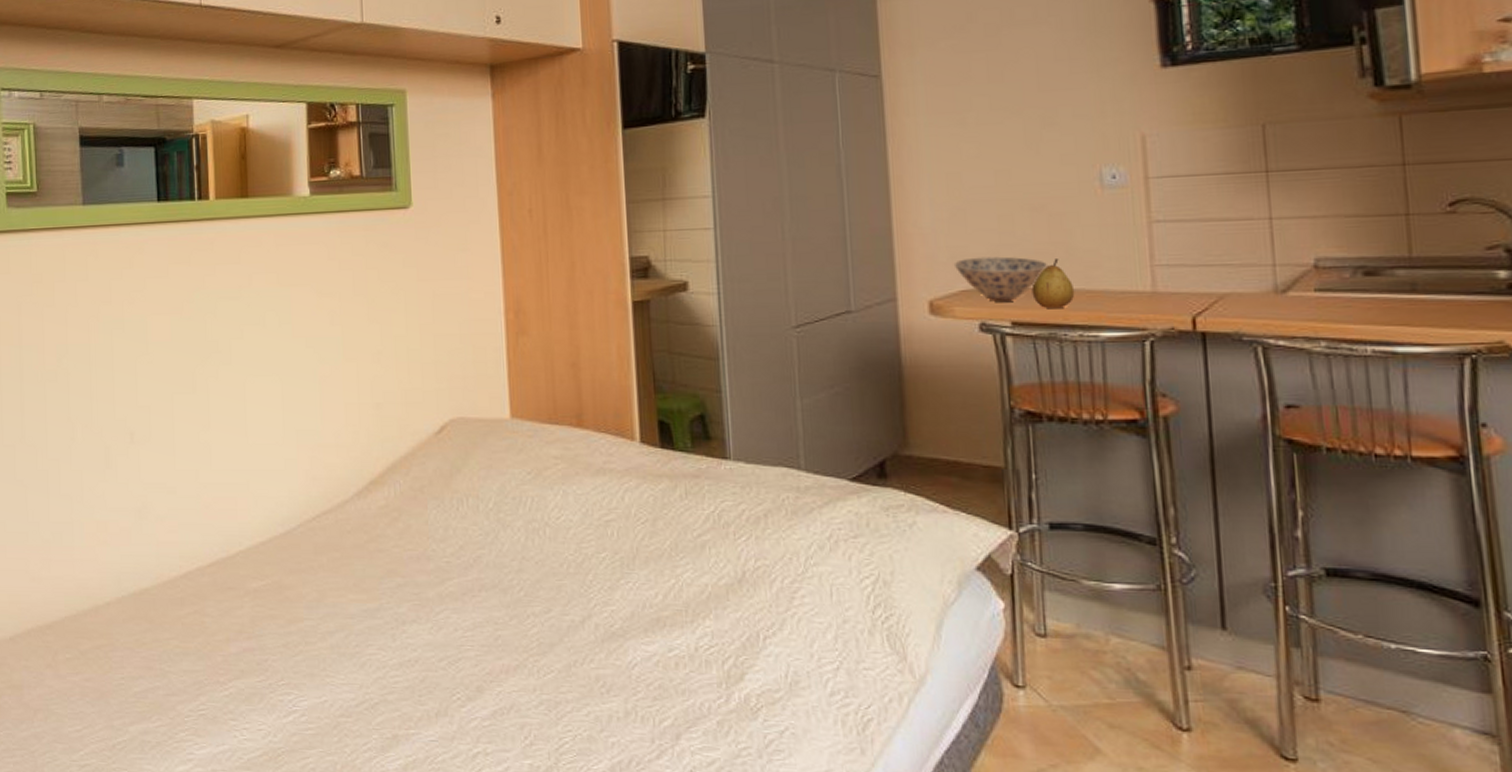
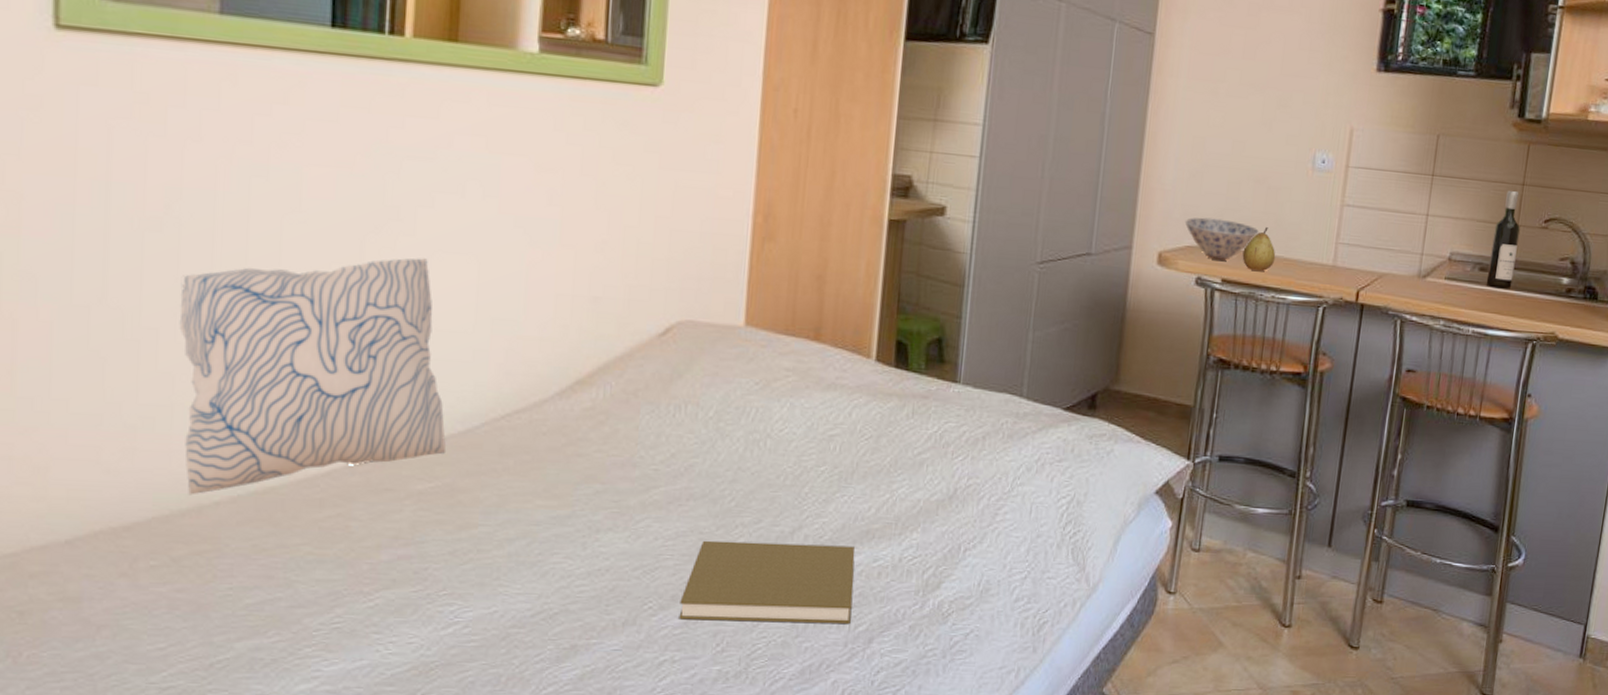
cushion: none [71,383,271,597] -> present [179,258,446,495]
book: none [485,630,654,718] -> present [679,540,855,623]
bottle: none [1373,174,1419,294] -> present [1486,191,1520,289]

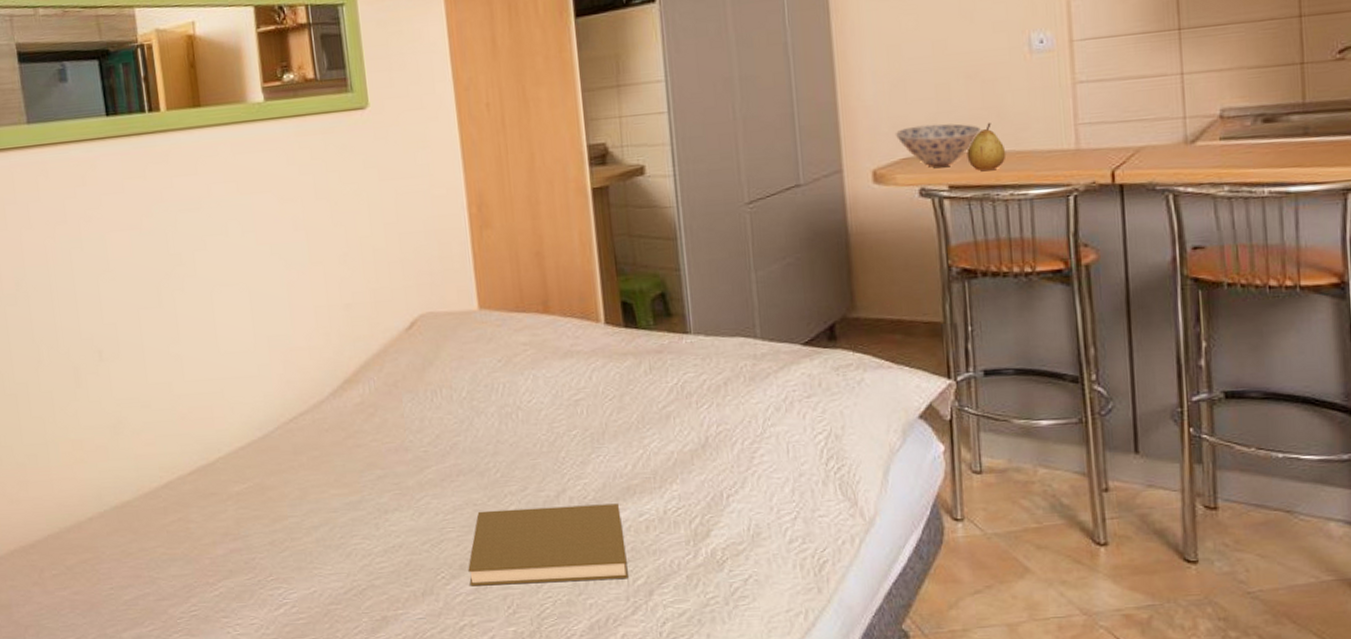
cushion: present [179,258,446,495] -> none [36,293,251,515]
bottle: present [1486,191,1520,289] -> none [1272,26,1310,139]

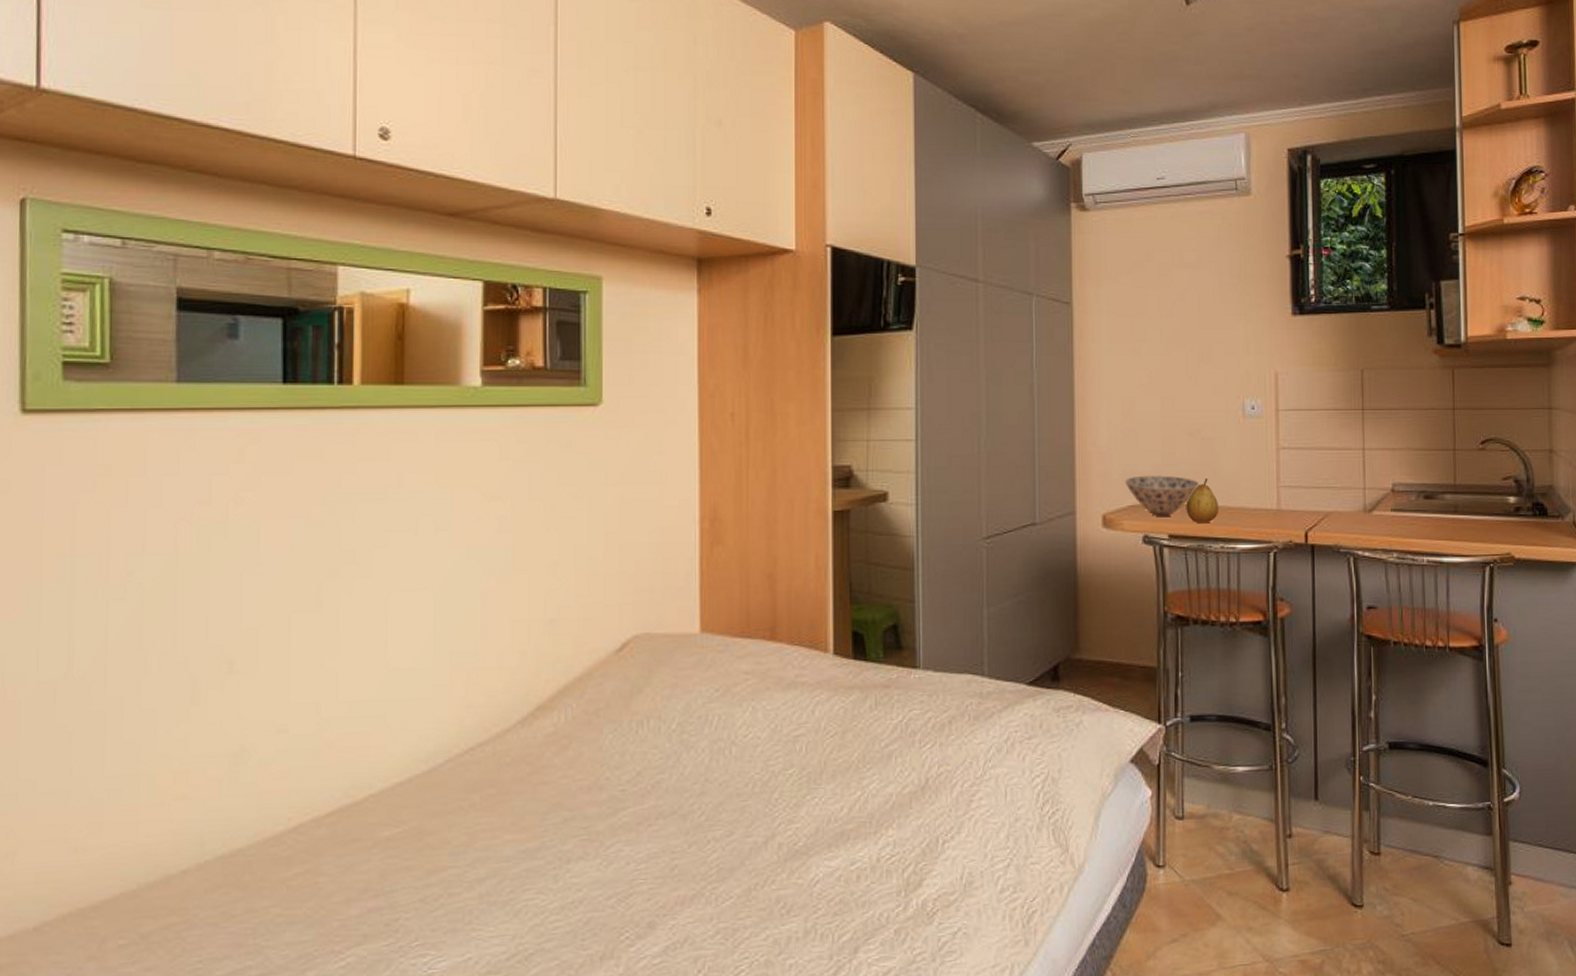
book: present [468,503,628,587] -> none [657,850,834,948]

